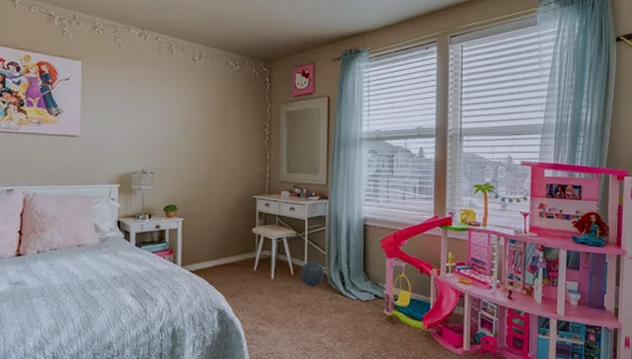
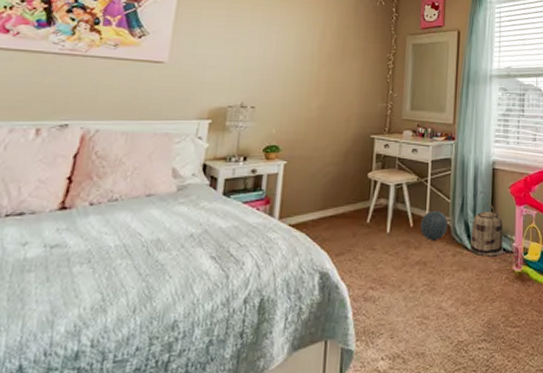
basket: none [345,256,375,302] -> present [470,204,504,257]

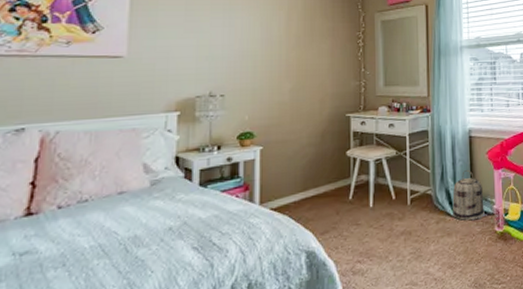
ball: present [420,211,449,240] -> none [402,182,430,210]

